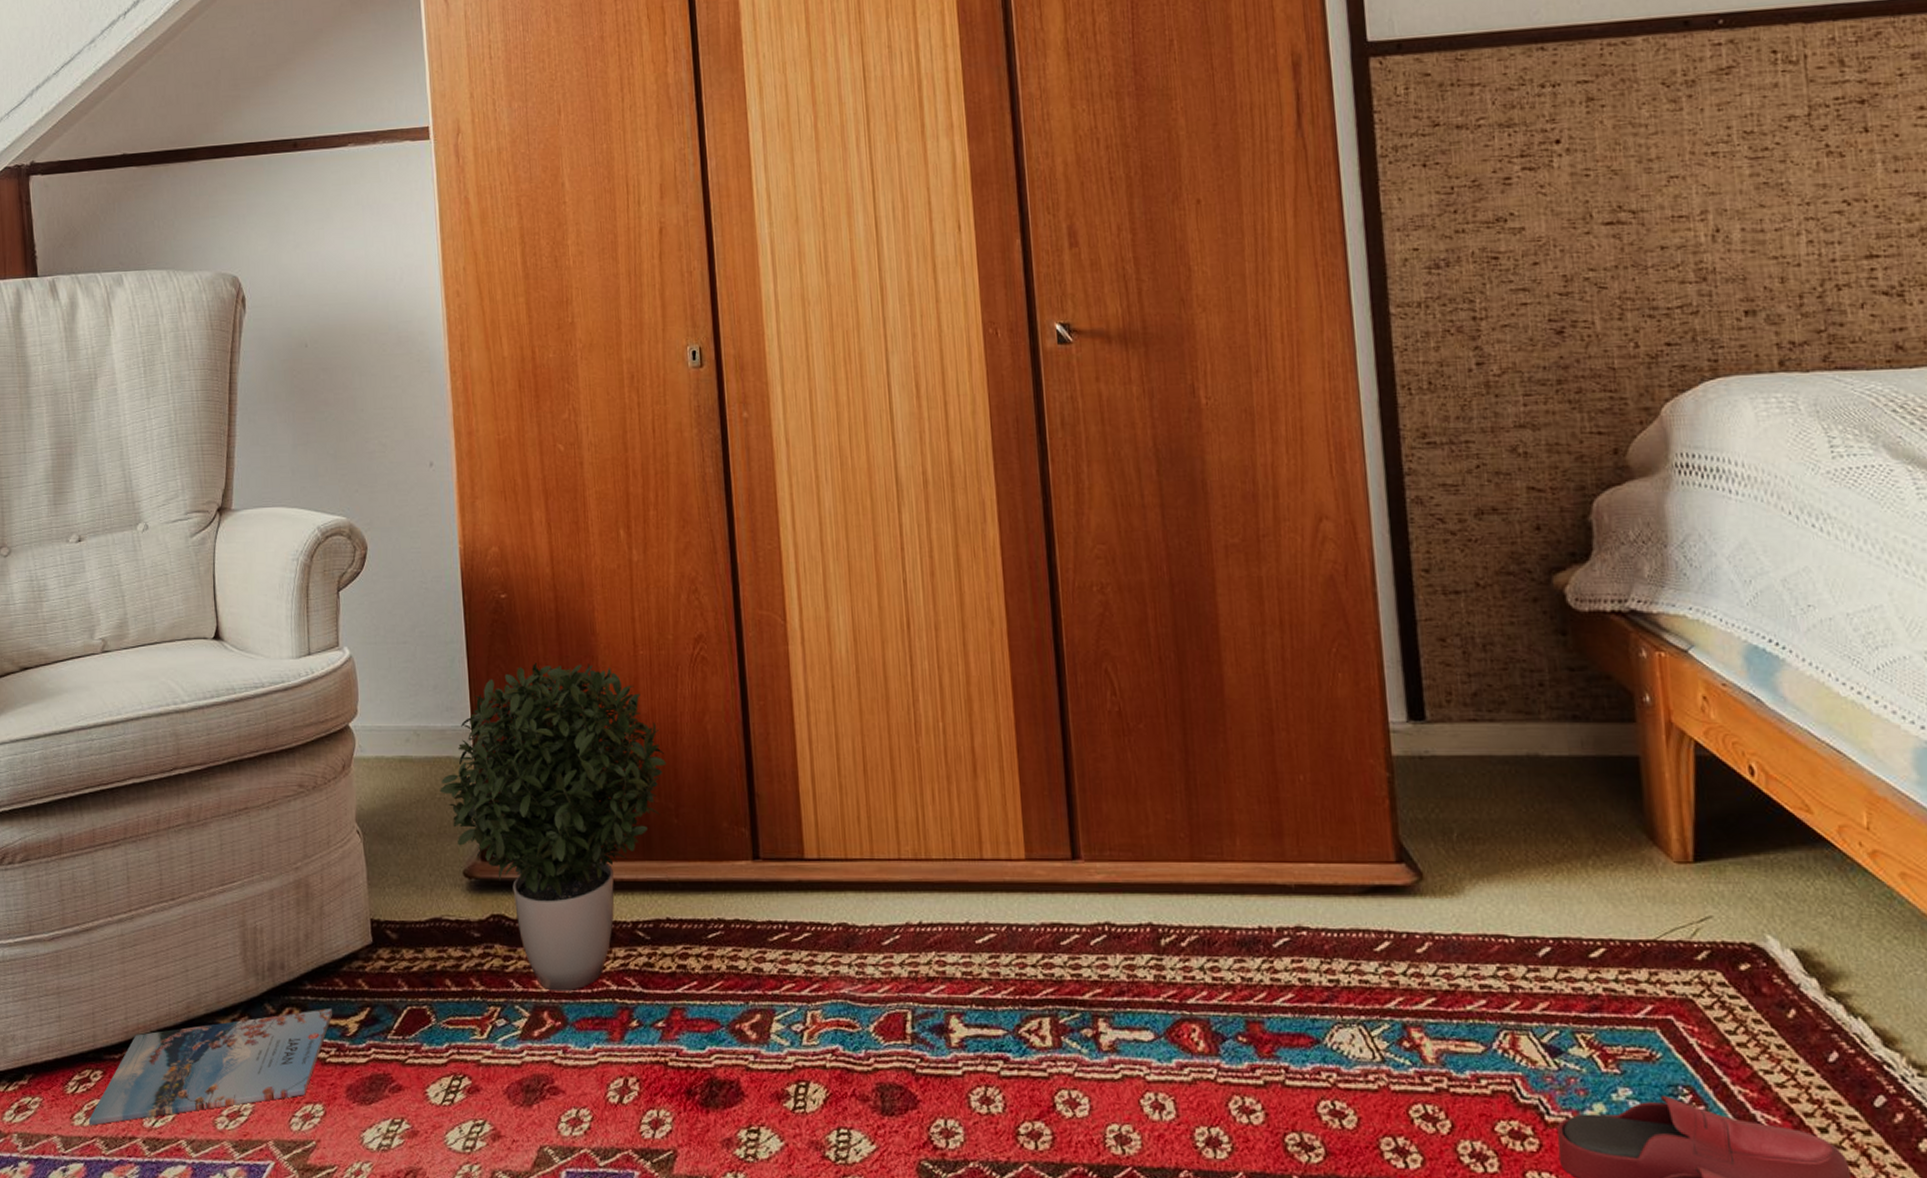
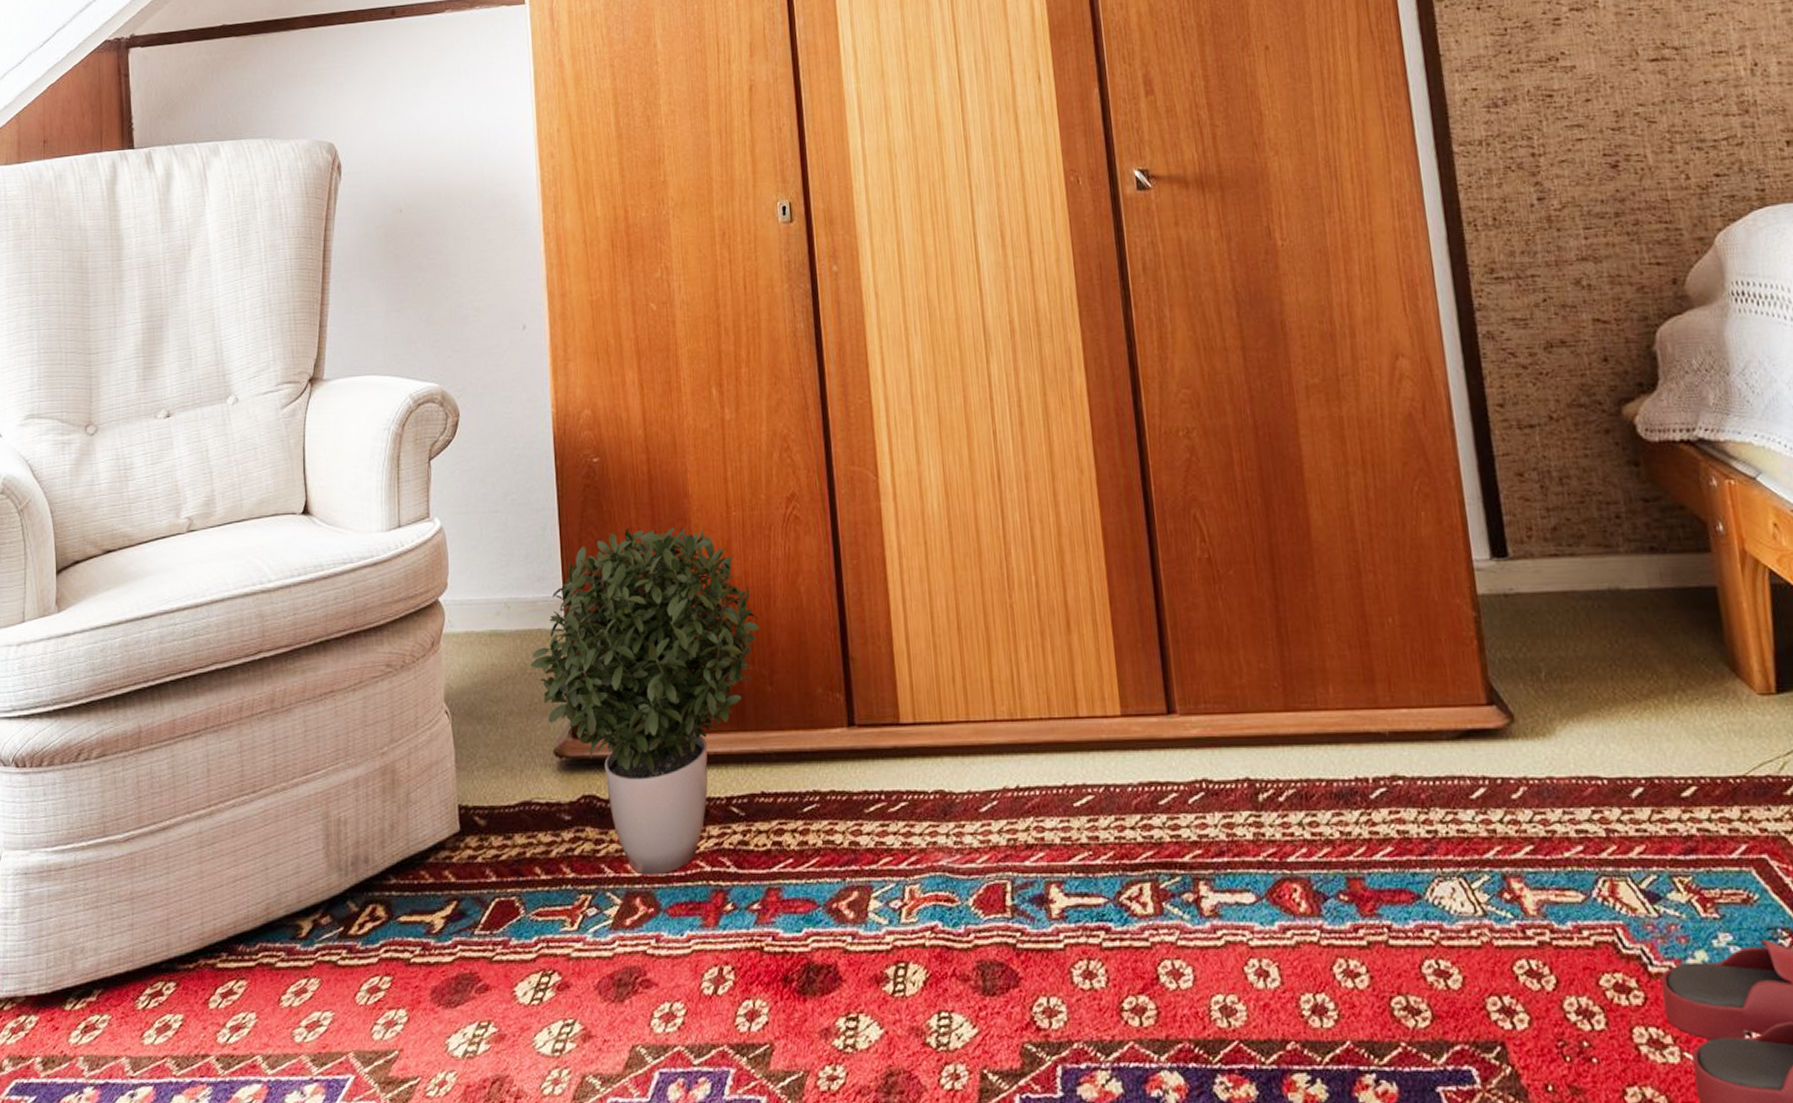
magazine: present [88,1008,332,1126] -> none [159,903,417,1044]

